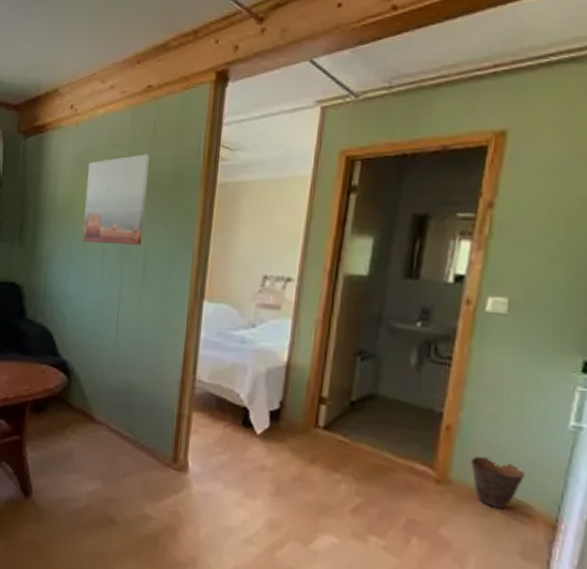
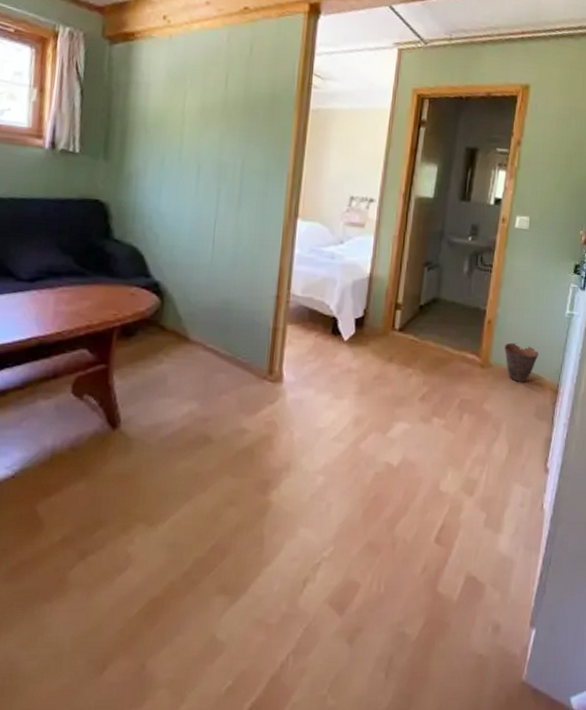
wall art: present [82,154,149,245] -> none [176,74,246,164]

